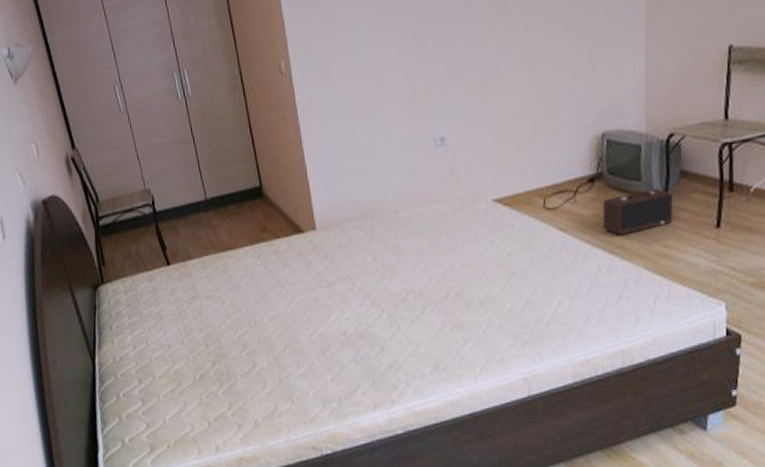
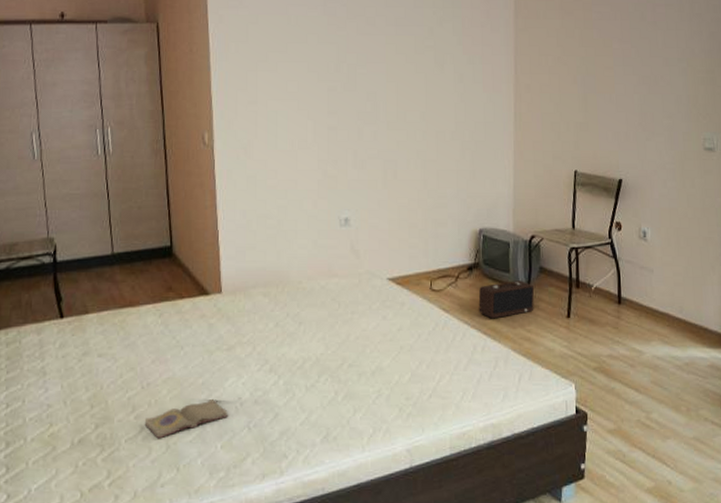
diary: none [256,334,335,374] -> present [144,398,228,439]

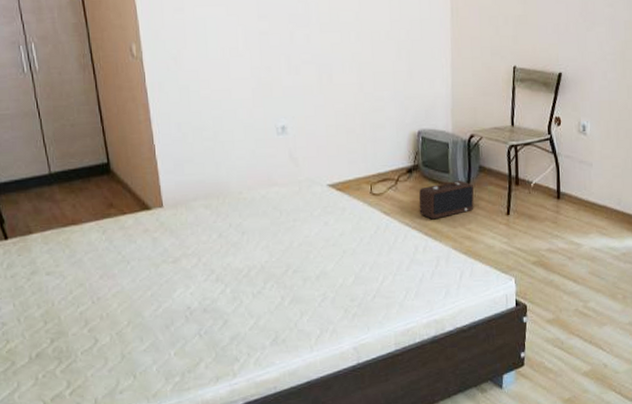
diary: present [144,398,228,439] -> none [98,309,179,350]

